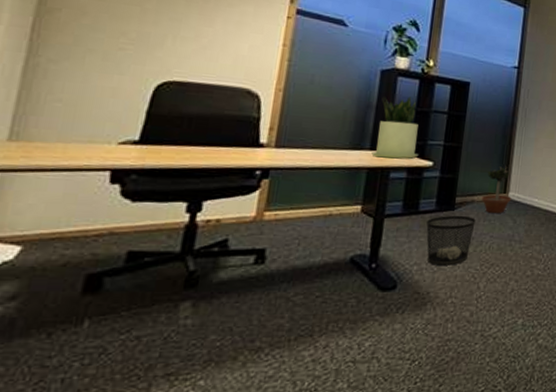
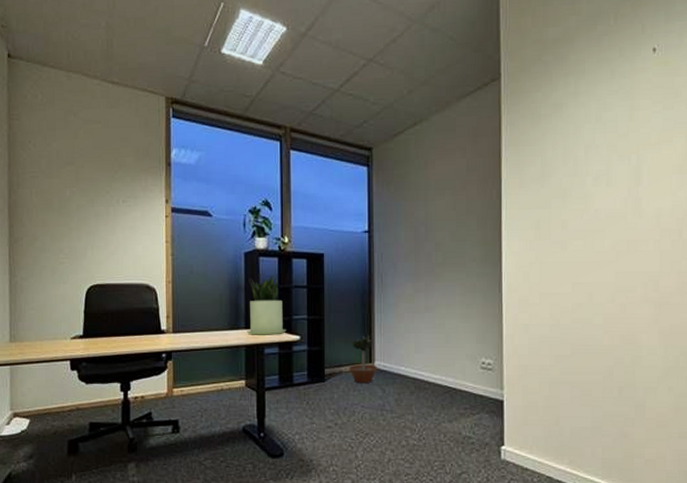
waste bin: present [426,215,476,266] -> none [301,386,346,435]

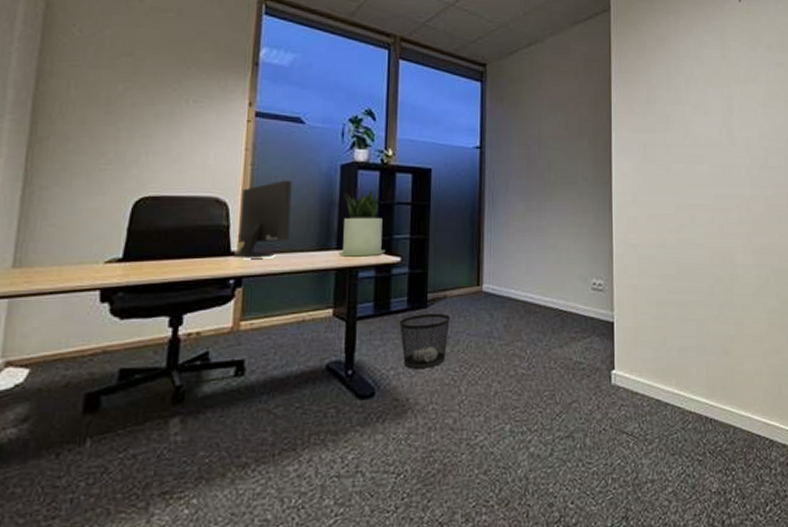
computer monitor: none [163,268,206,336] -> present [233,180,292,258]
waste bin: none [301,386,346,435] -> present [398,313,450,369]
potted tree: present [348,336,378,383] -> none [454,257,486,308]

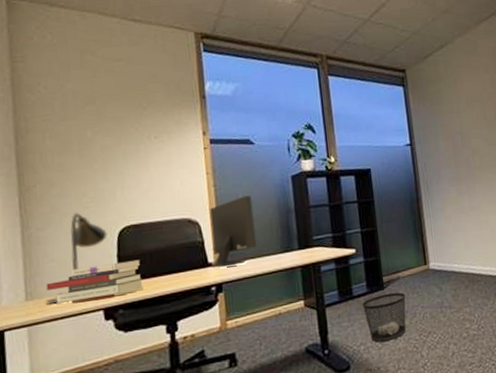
desk lamp: none [34,174,121,275] -> present [45,212,107,305]
books: none [39,237,153,278] -> present [46,259,143,304]
planter: present [338,190,386,257] -> none [298,194,341,255]

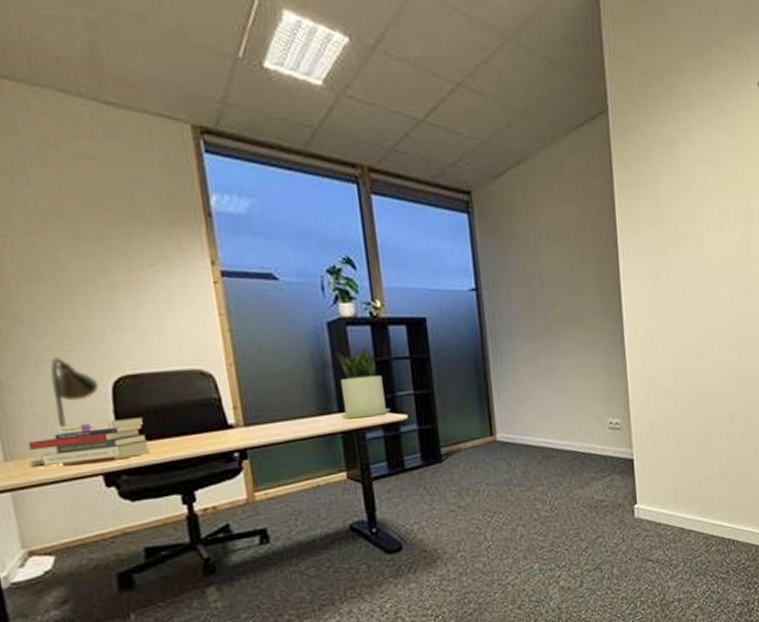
computer monitor: present [209,195,257,269] -> none [225,344,287,431]
planter: none [298,194,341,255] -> present [336,346,391,419]
waste bin: present [361,292,406,343] -> none [415,466,468,522]

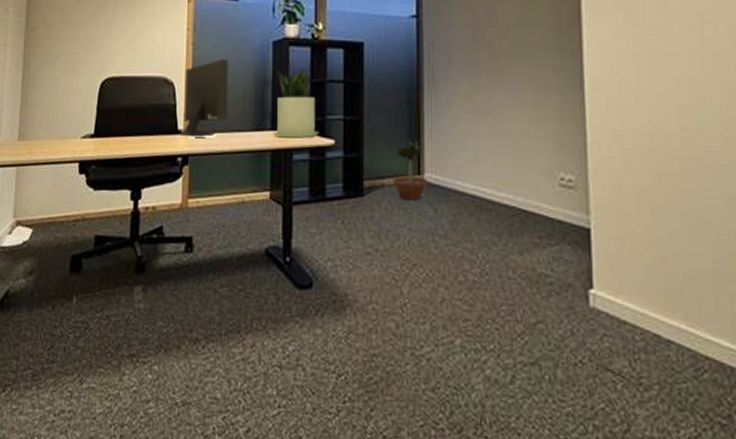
books: present [28,417,150,467] -> none [36,114,116,151]
desk lamp: present [29,356,99,467] -> none [33,57,91,148]
computer monitor: none [225,344,287,431] -> present [180,59,229,137]
potted tree: none [467,406,501,459] -> present [392,141,428,200]

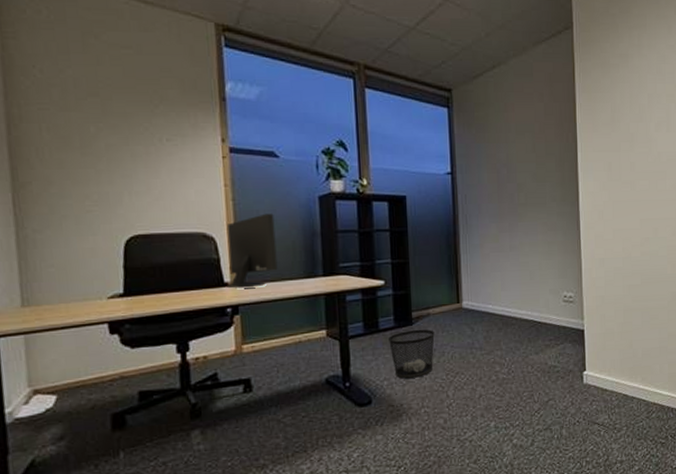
planter: present [273,67,319,138] -> none [325,219,370,283]
waste bin: none [334,202,389,263] -> present [387,329,435,379]
potted tree: present [392,141,428,200] -> none [436,277,466,324]

